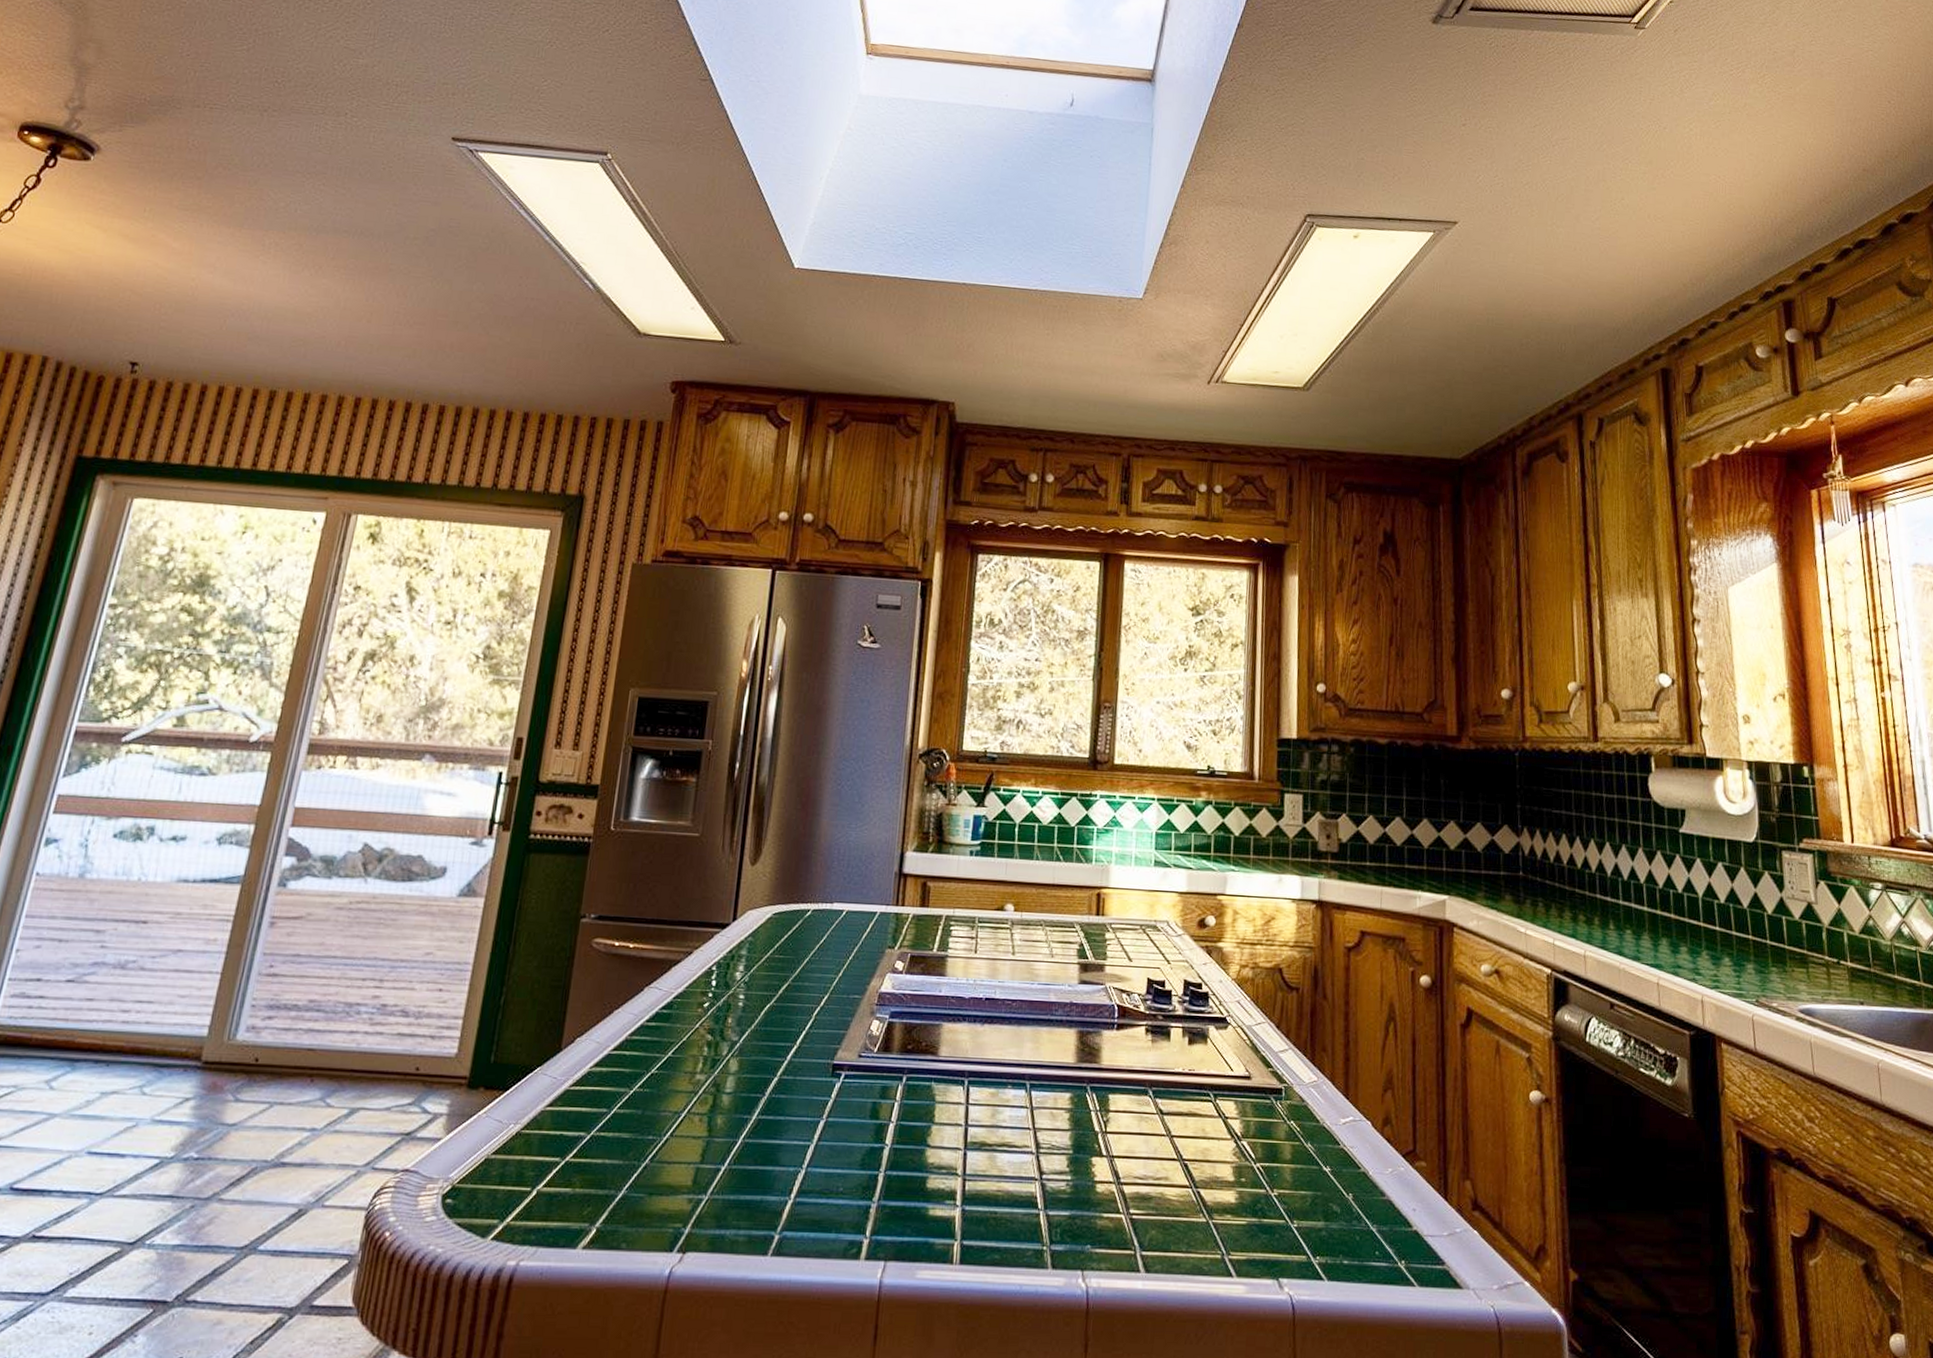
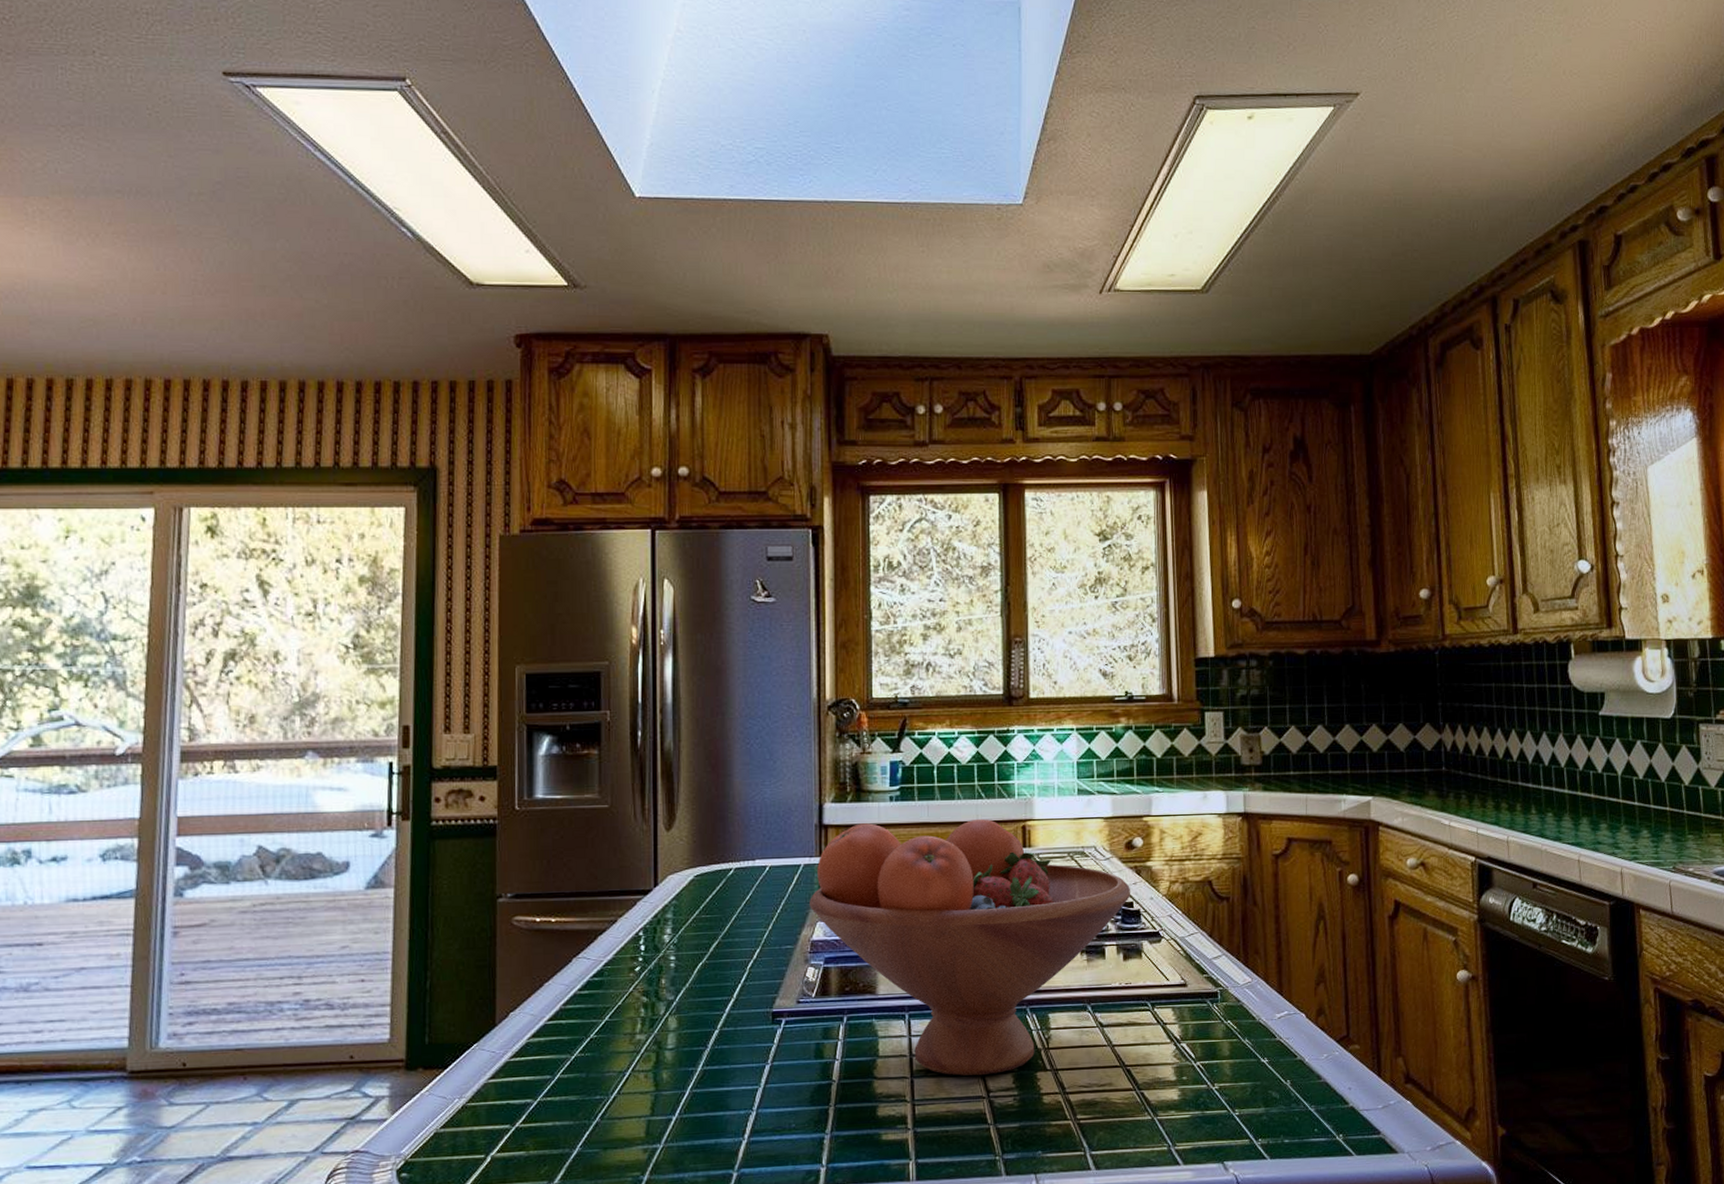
fruit bowl: none [881,875,1200,1155] -> present [809,818,1130,1076]

